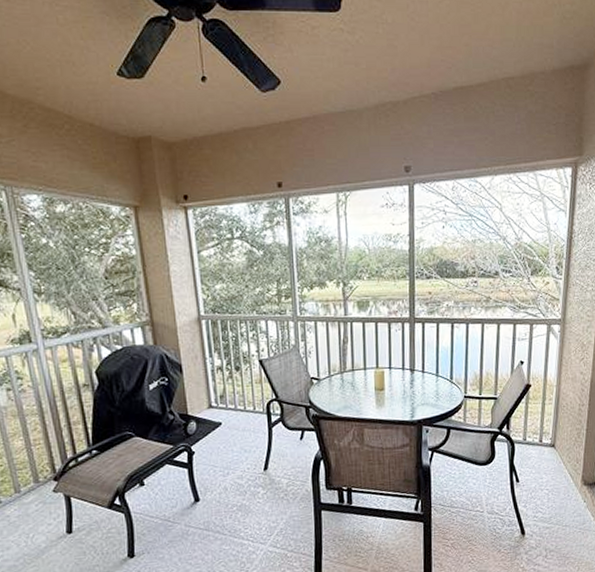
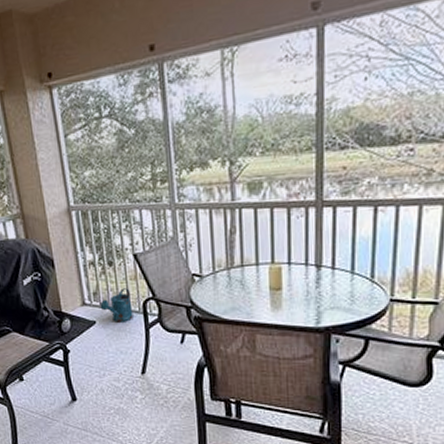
watering can: none [226,391,258,423] -> present [99,288,133,322]

